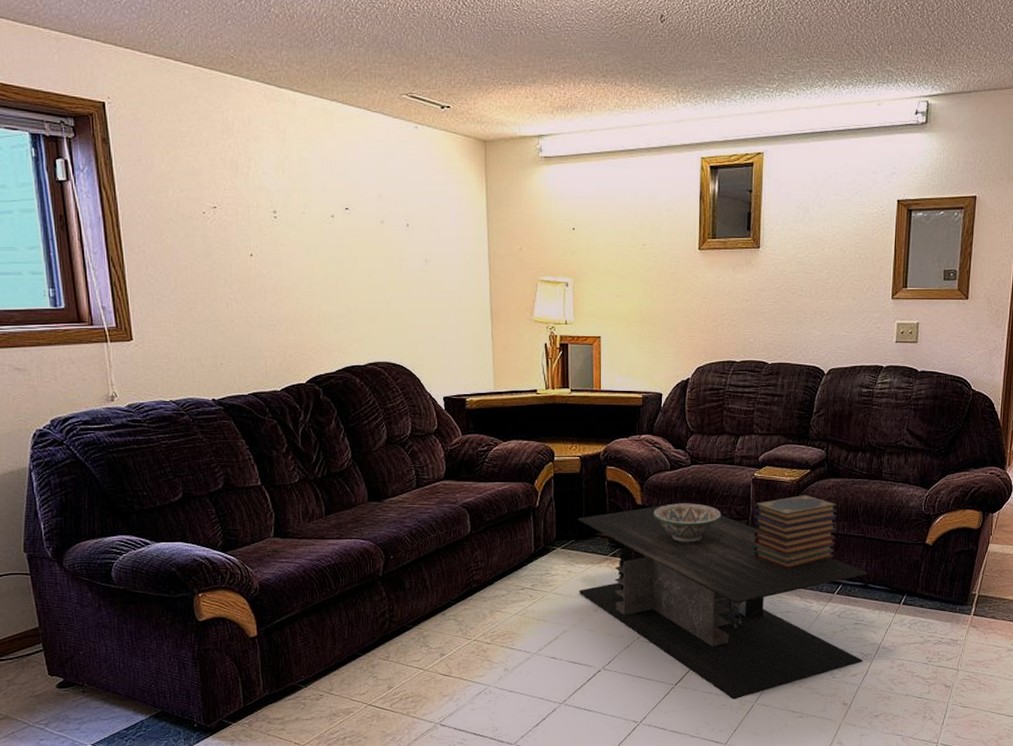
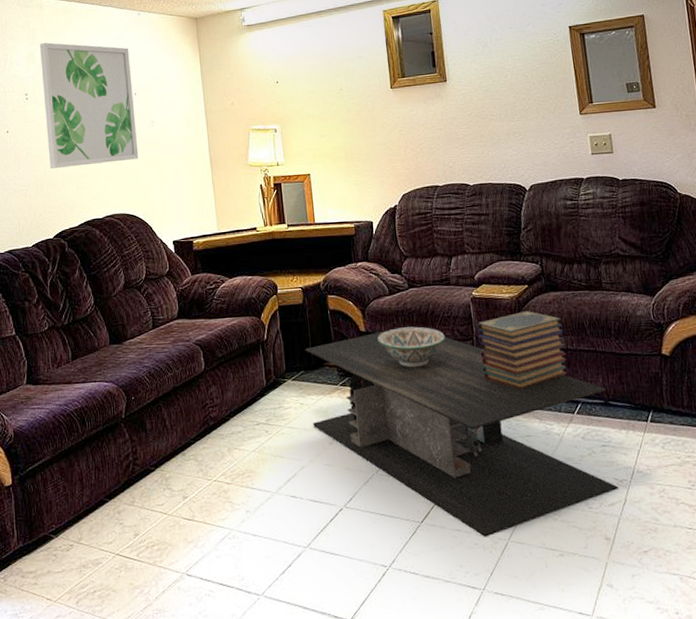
wall art: none [291,150,409,304] -> present [39,42,139,169]

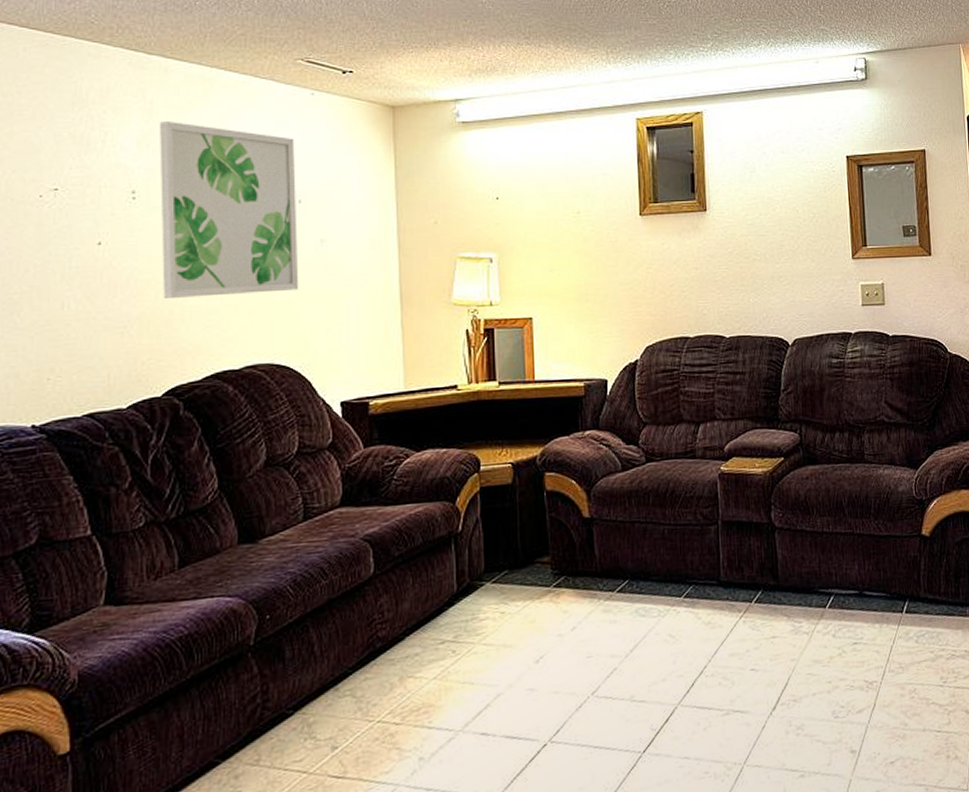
coffee table: present [304,325,618,537] -> none [510,509,868,764]
decorative bowl: present [377,326,445,367] -> none [604,510,686,560]
book stack: present [477,311,567,390] -> none [723,488,821,583]

